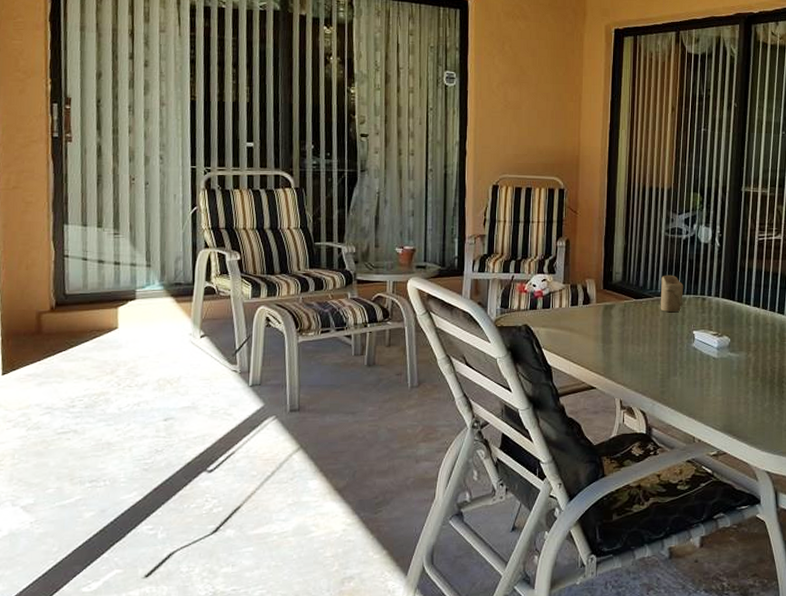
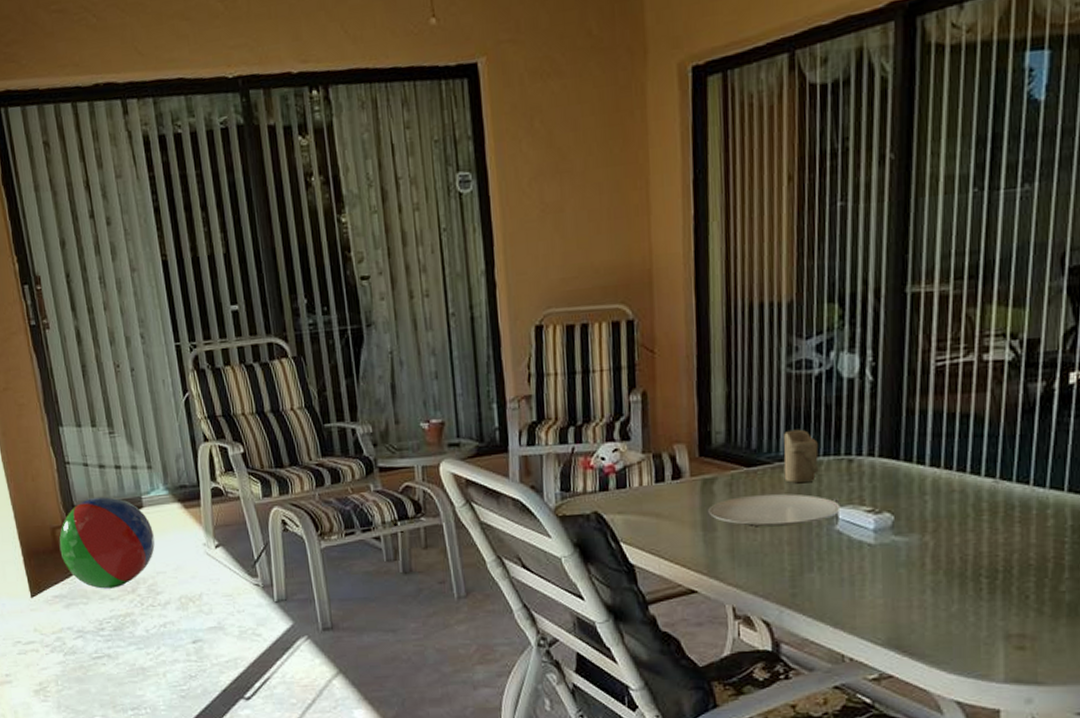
beach ball: none [42,287,143,370] -> present [58,496,155,589]
plate: none [607,318,696,342] -> present [708,493,841,527]

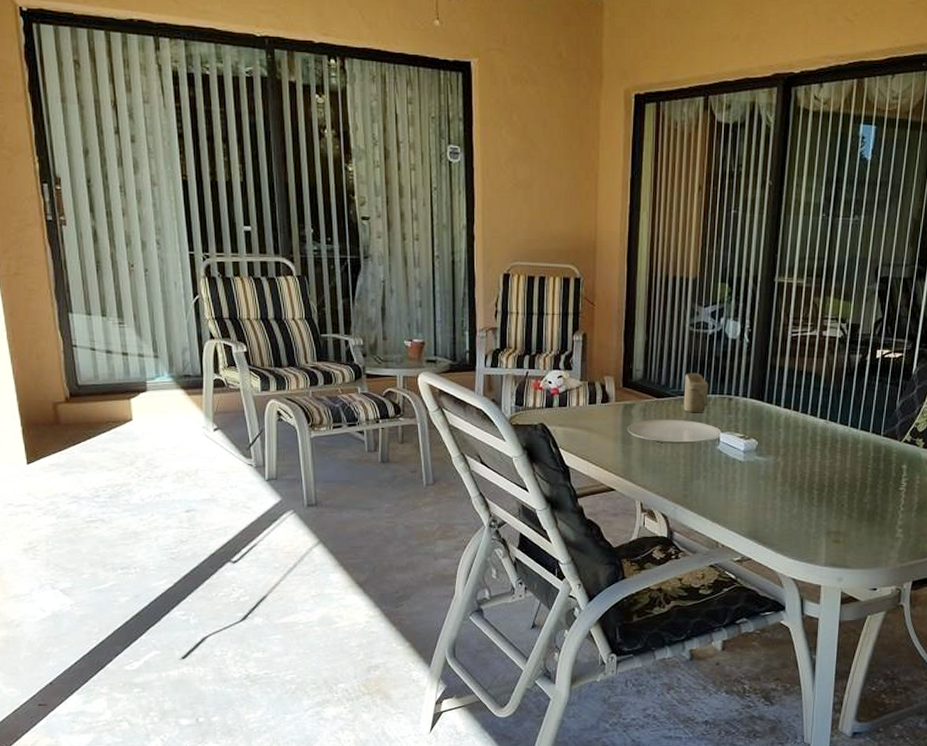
beach ball: present [58,496,155,589] -> none [60,378,157,461]

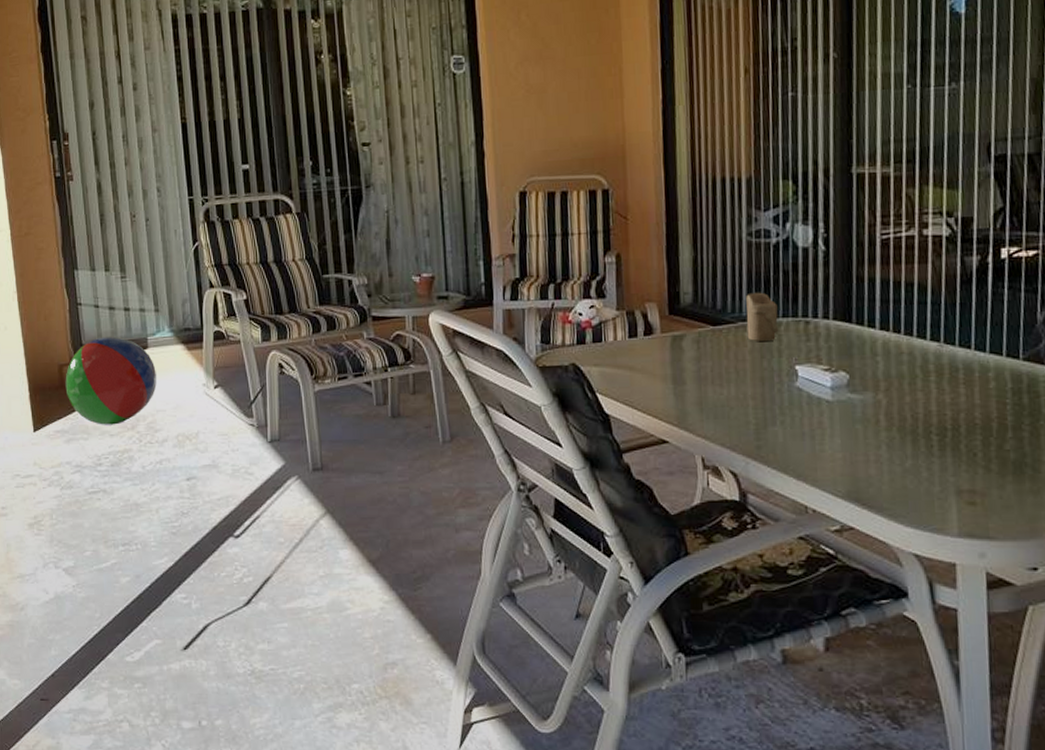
beach ball: none [60,378,157,461] -> present [65,336,158,425]
plate: present [627,419,722,444] -> none [678,351,800,382]

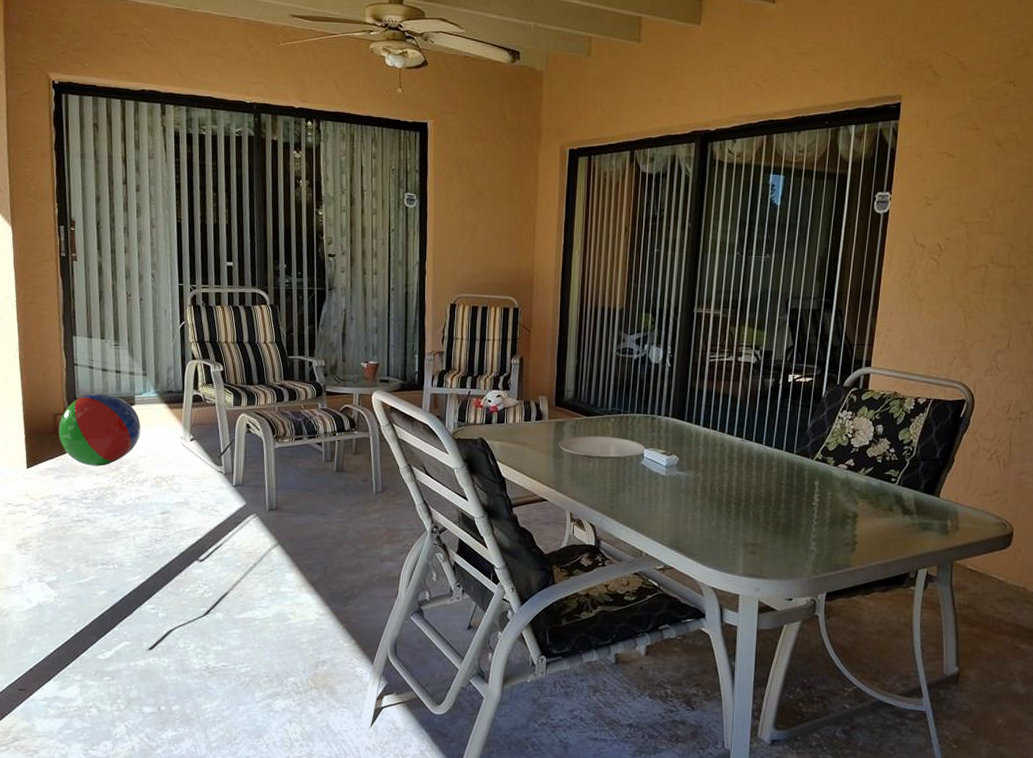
plate: none [678,351,800,382] -> present [559,435,646,459]
candle: present [746,292,779,343] -> none [610,394,634,431]

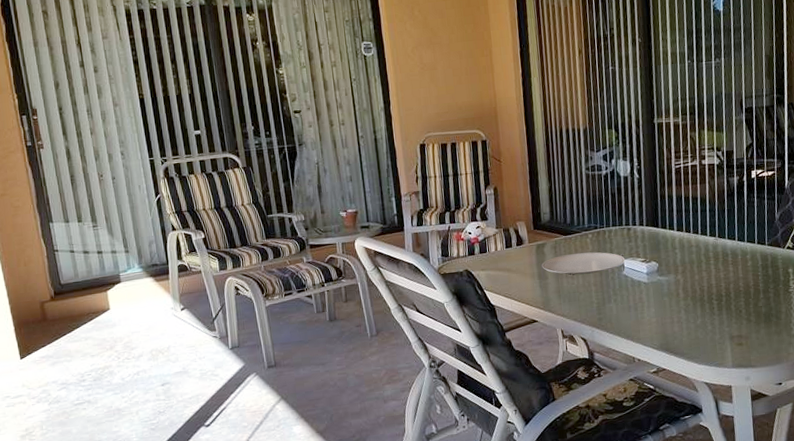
beach ball: present [58,393,142,466] -> none [47,275,131,349]

